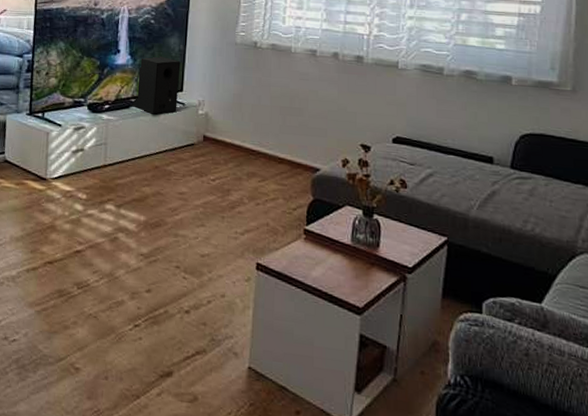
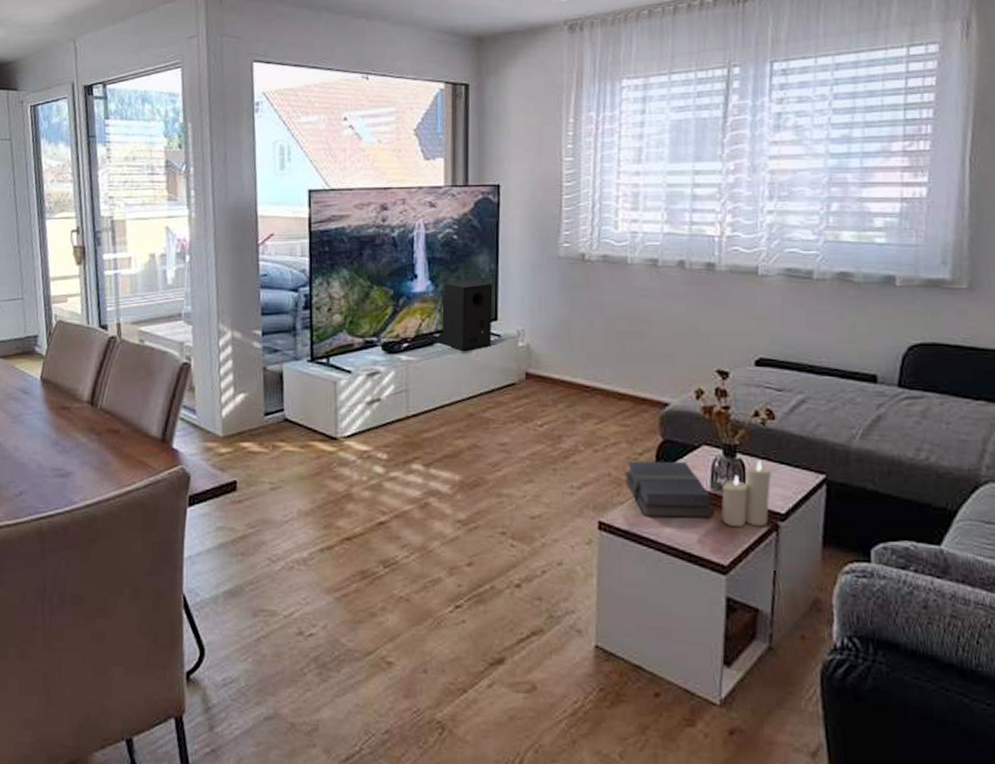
book: none [280,214,353,266] -> present [624,461,715,518]
candle: none [358,221,402,277] -> present [721,461,771,528]

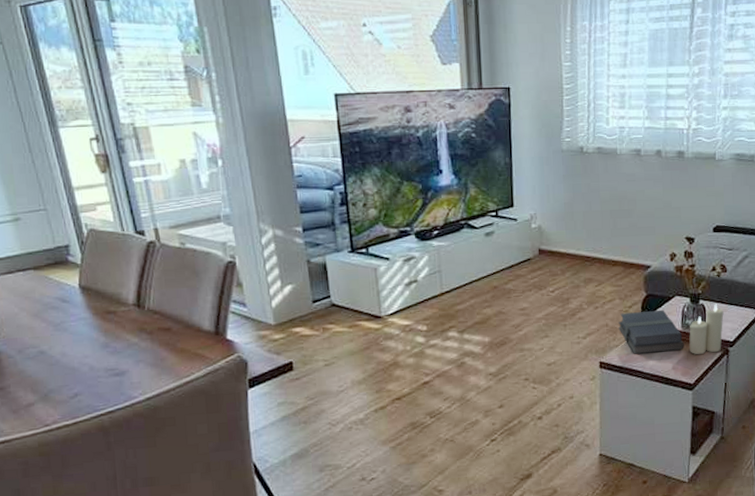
speaker: present [433,278,493,351] -> none [460,171,510,234]

